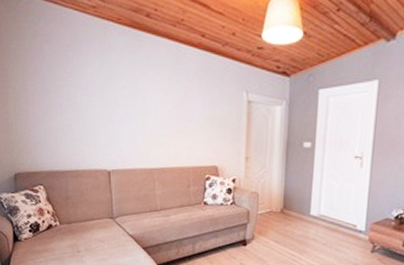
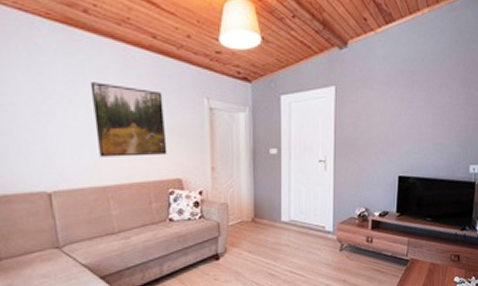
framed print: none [147,77,207,144] -> present [90,82,168,157]

